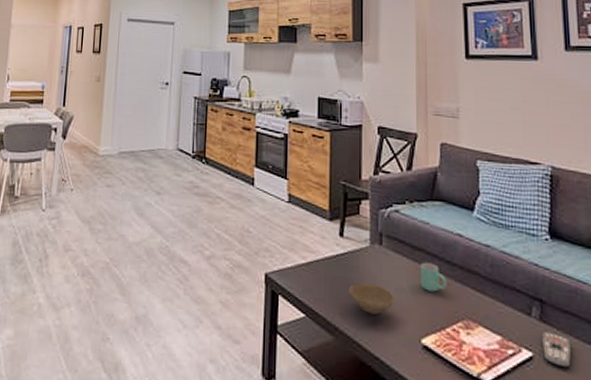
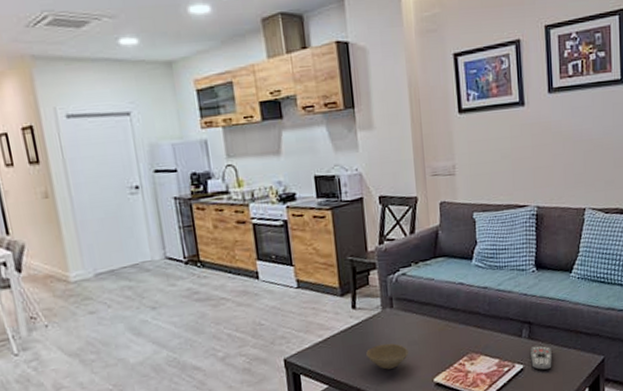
mug: present [420,262,447,292] -> none [428,313,453,338]

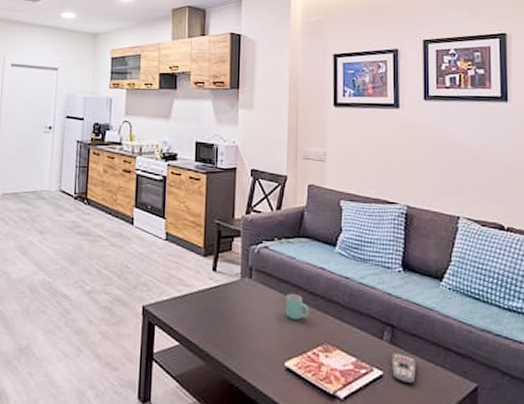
bowl: present [366,343,409,370] -> none [220,312,262,341]
mug: none [428,313,453,338] -> present [285,293,310,320]

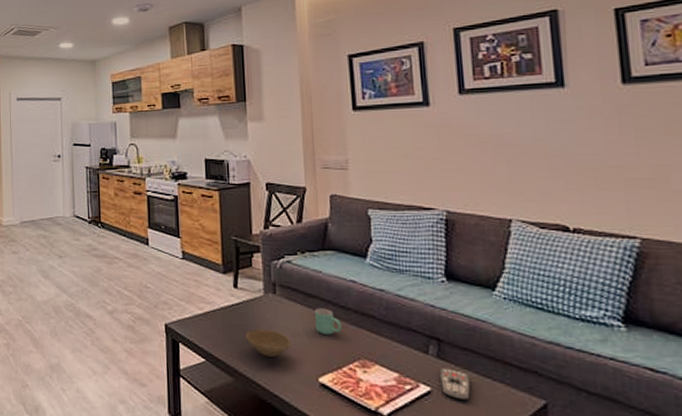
bowl: none [220,312,262,341] -> present [246,329,291,357]

